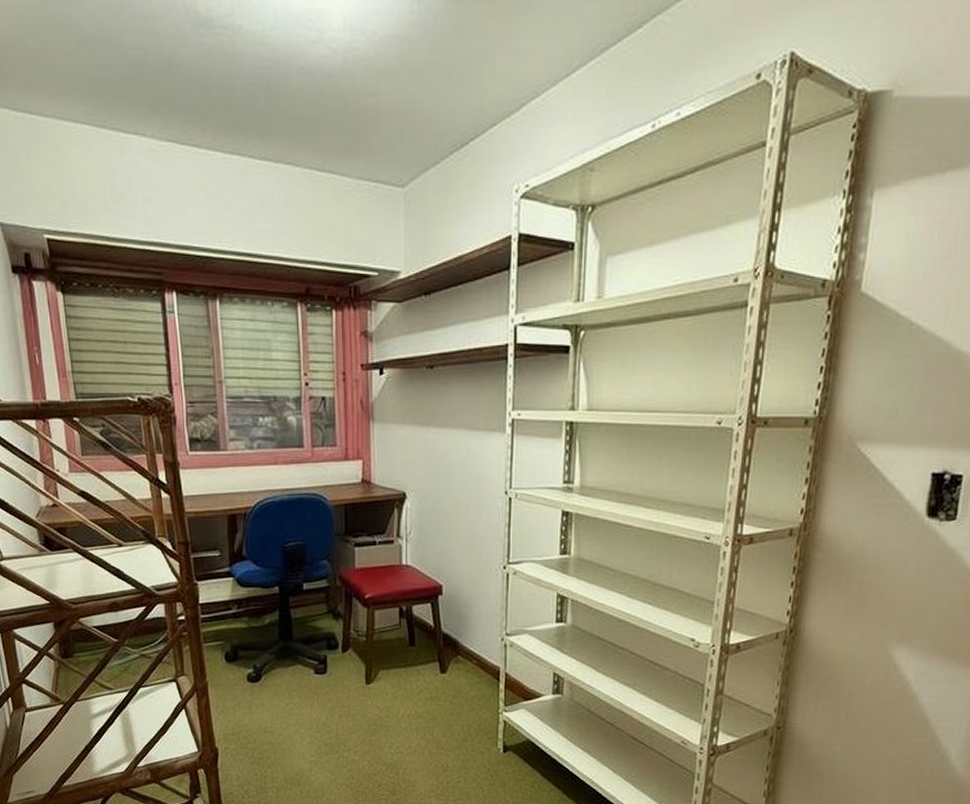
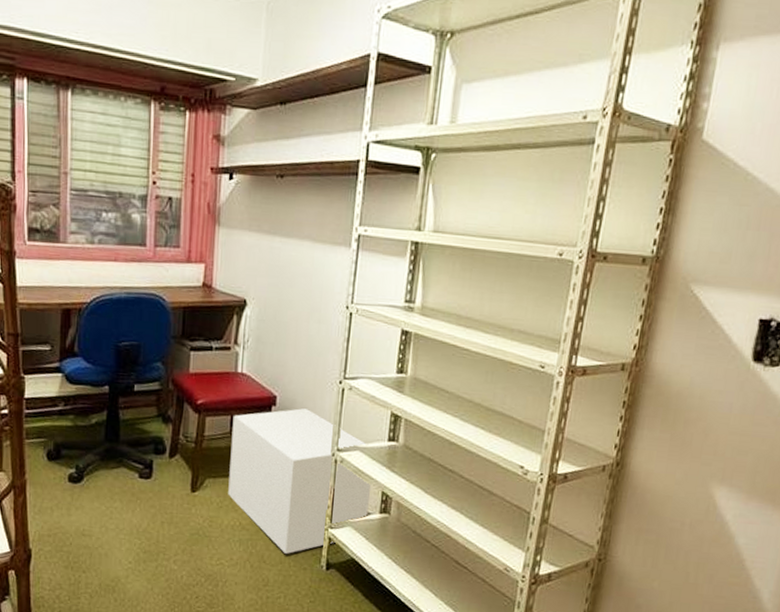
storage box: none [401,596,543,739] -> present [228,408,372,554]

